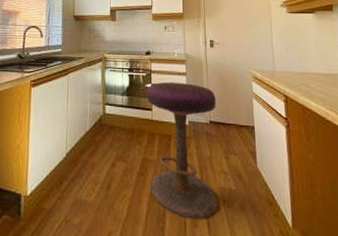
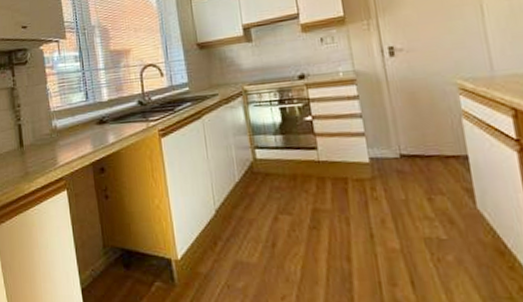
stool: present [147,81,218,220] -> none [306,109,424,278]

